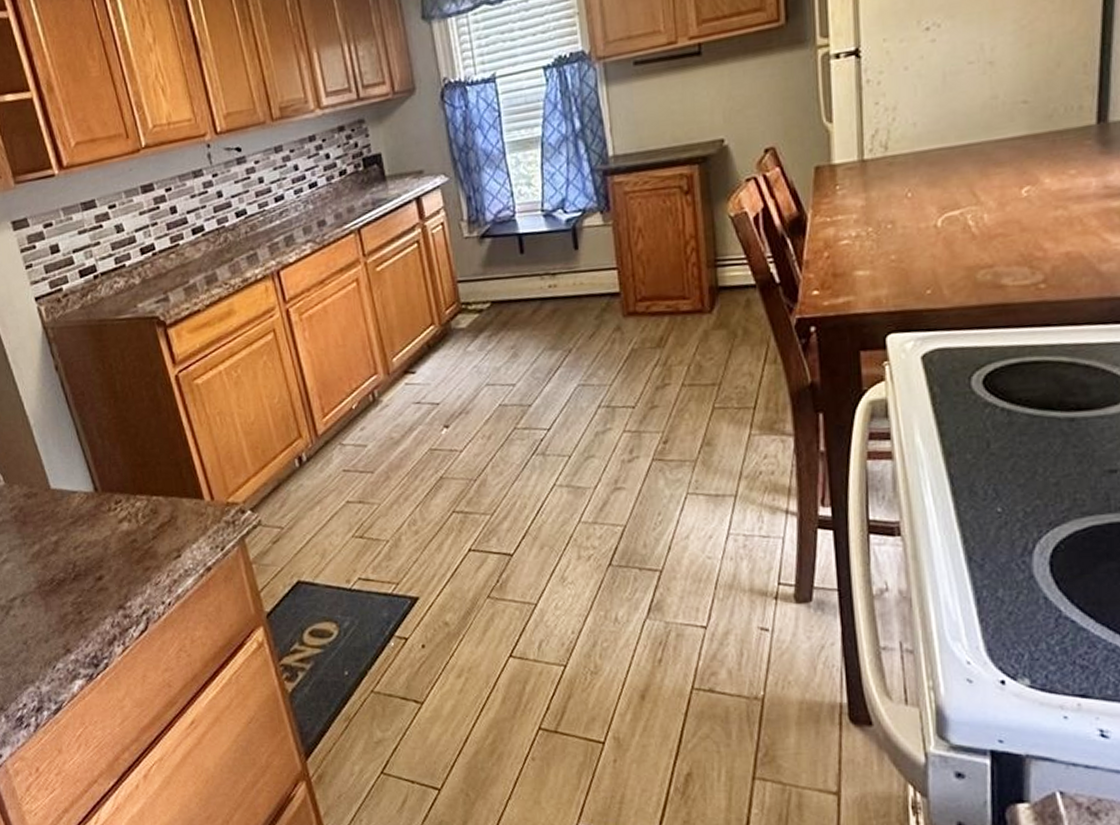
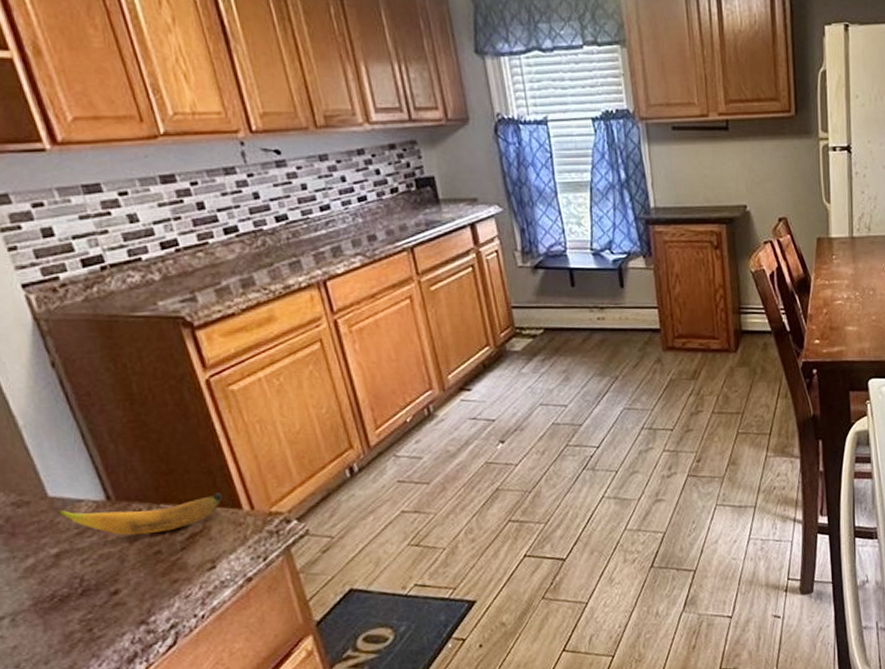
banana: none [57,484,188,525] -> present [57,492,223,536]

